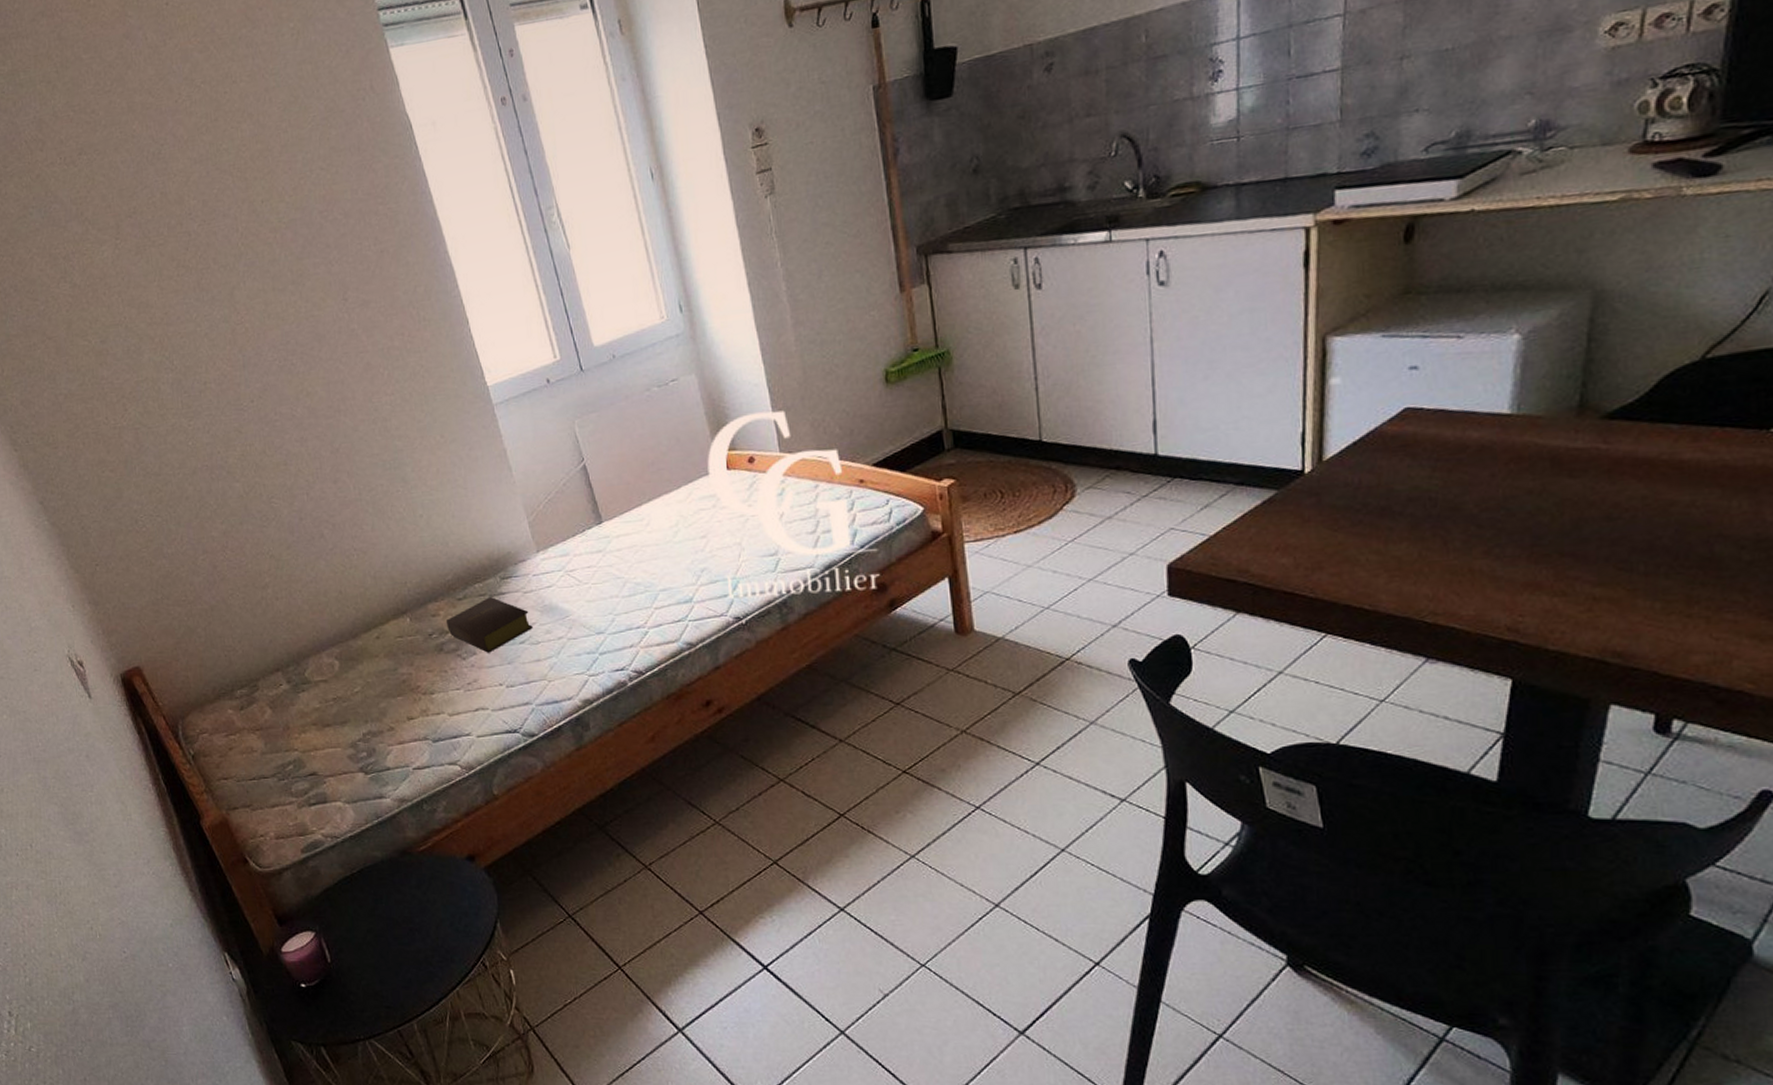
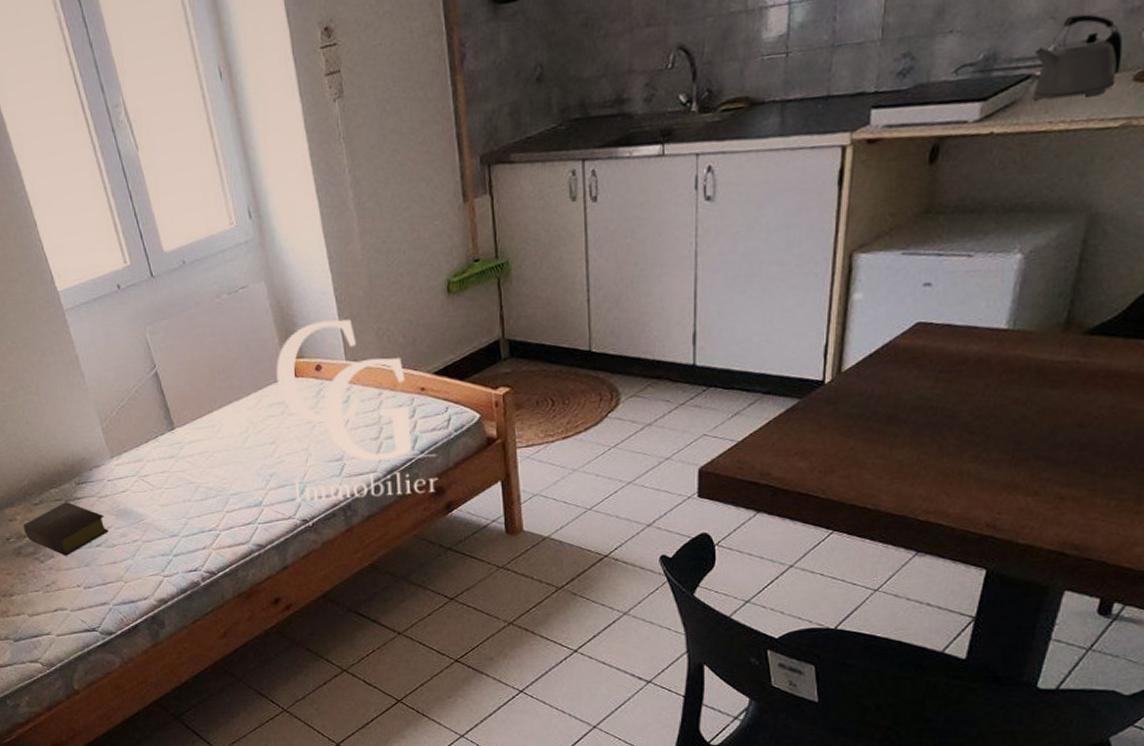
kettle: none [1512,88,1614,176] -> present [1032,14,1123,100]

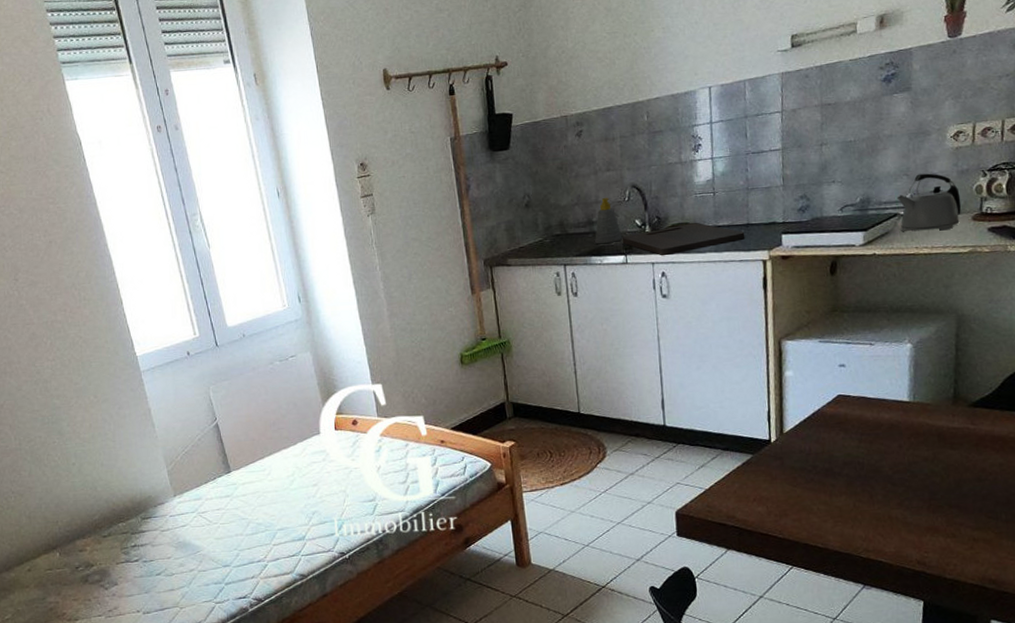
bible: present [23,502,109,556] -> none [91,535,168,584]
soap bottle: none [624,64,661,131] -> present [595,197,623,245]
cutting board: none [659,96,822,144] -> present [622,223,745,256]

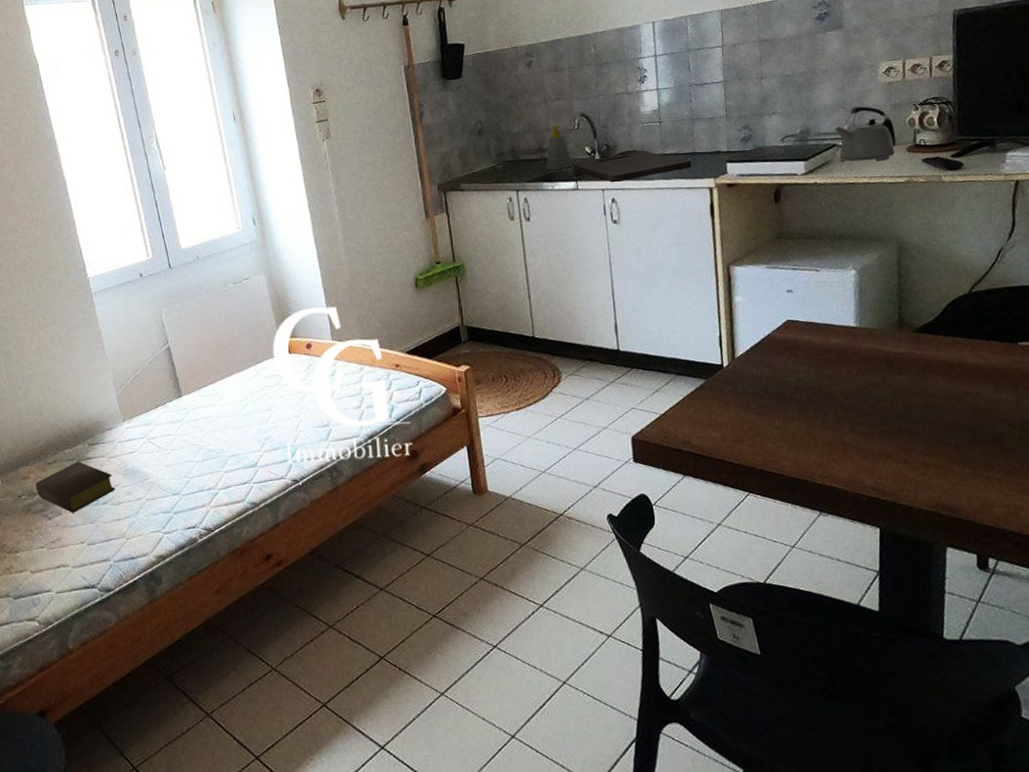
bible: none [91,535,168,584] -> present [35,462,115,513]

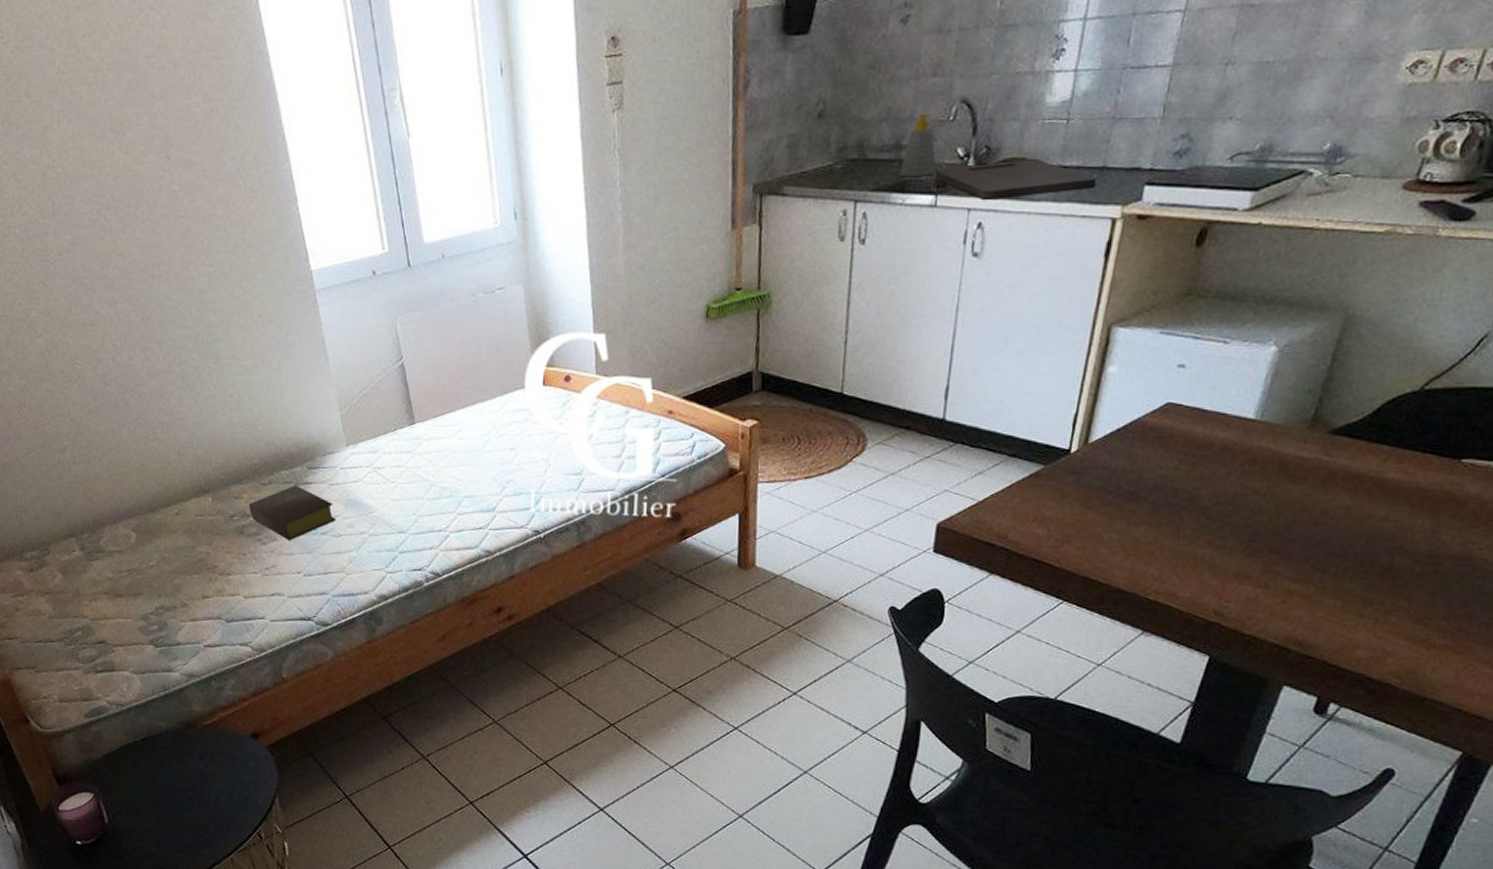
kettle: present [834,106,896,161] -> none [1302,117,1396,200]

